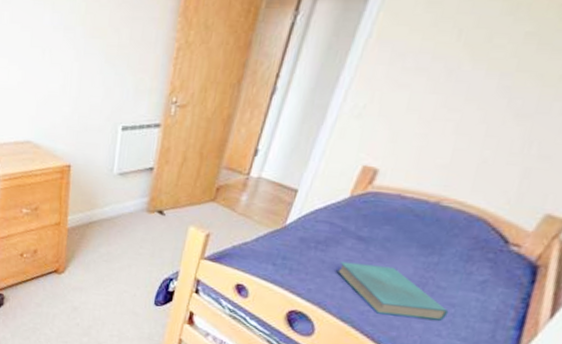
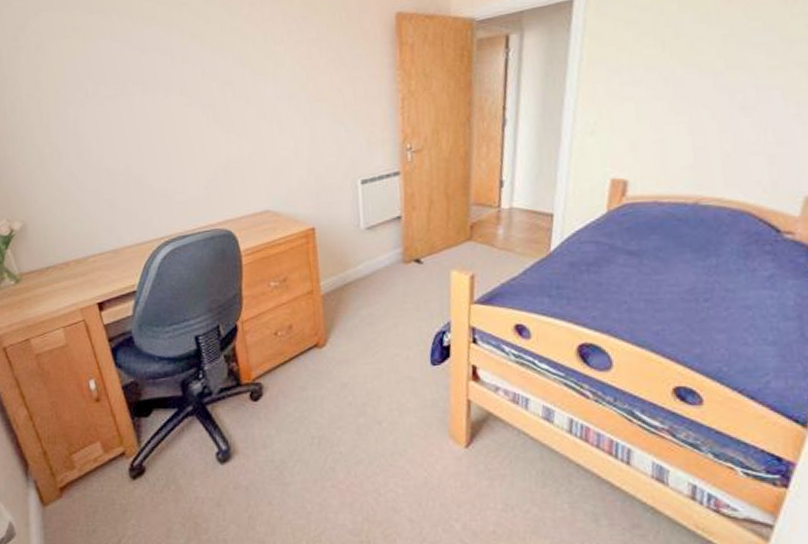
book: present [336,261,449,321] -> none [616,277,747,331]

